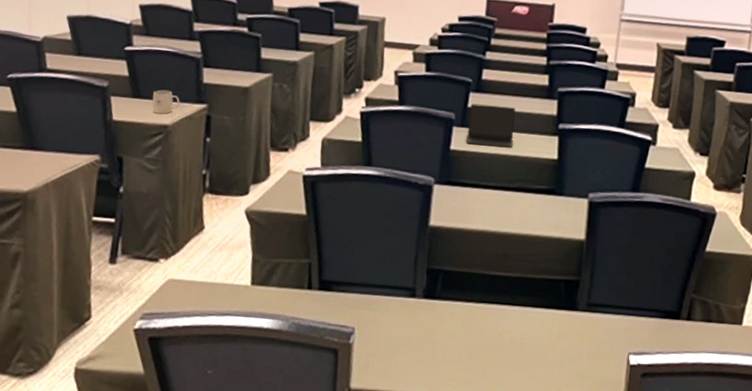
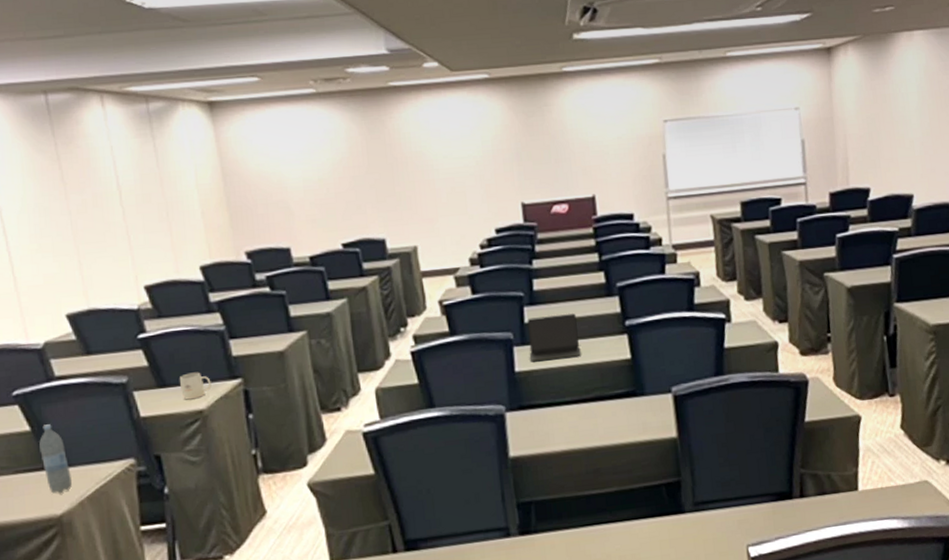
water bottle: none [20,109,43,172] -> present [39,424,72,494]

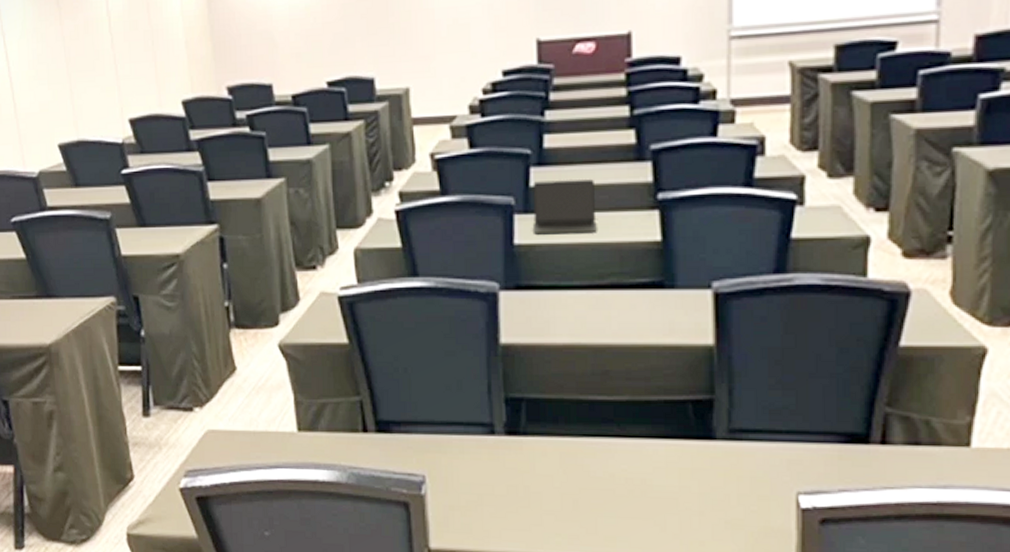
water bottle: present [39,424,72,494] -> none [33,254,59,323]
mug: present [179,372,212,400] -> none [158,213,189,242]

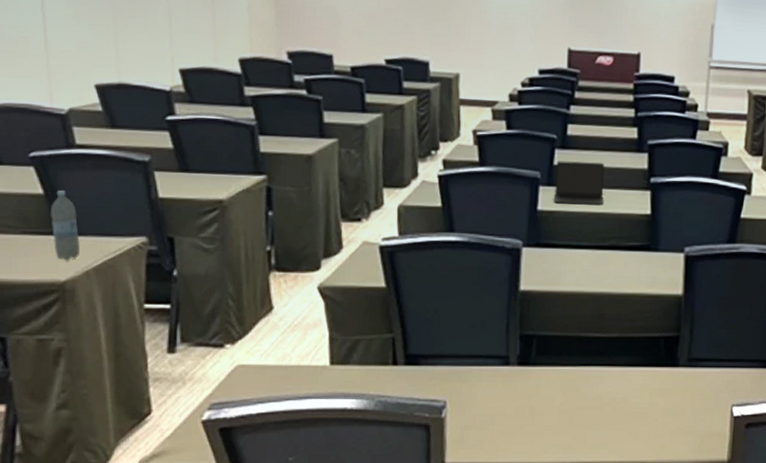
water bottle: none [33,254,59,323] -> present [51,190,80,260]

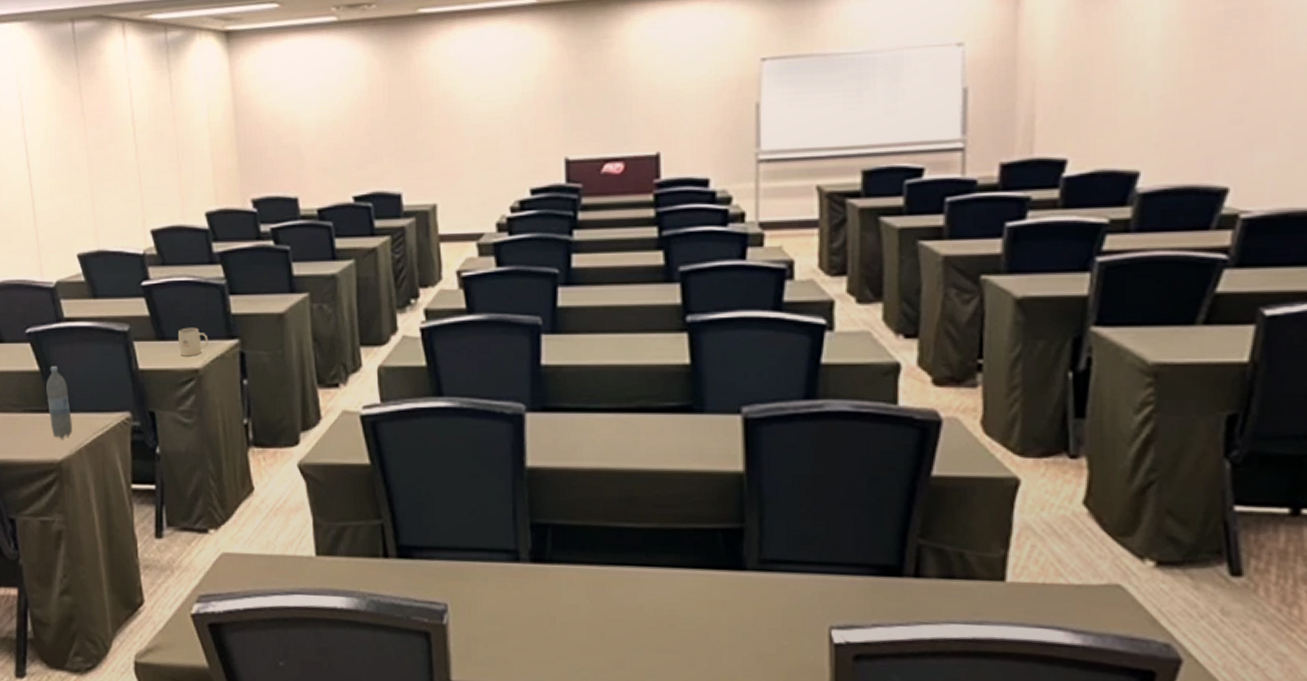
mug: none [202,161,235,188] -> present [177,327,209,356]
laptop: present [553,161,604,204] -> none [560,300,625,356]

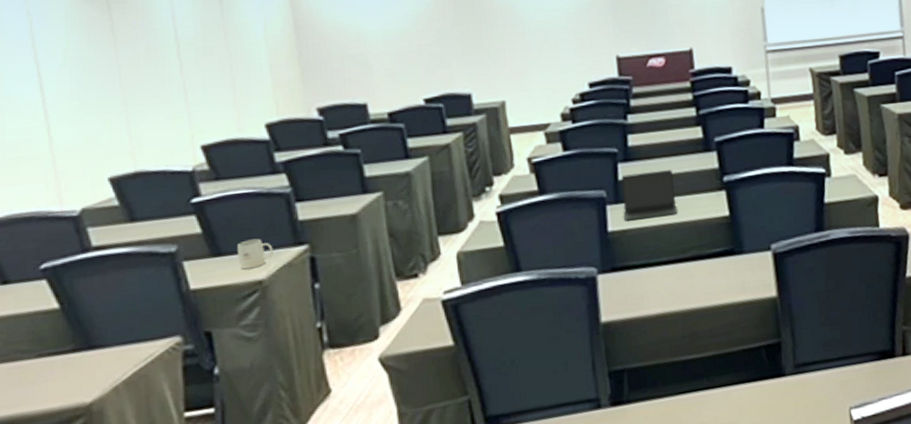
water bottle: present [46,366,72,438] -> none [69,300,105,379]
laptop: none [560,300,625,356] -> present [621,170,677,221]

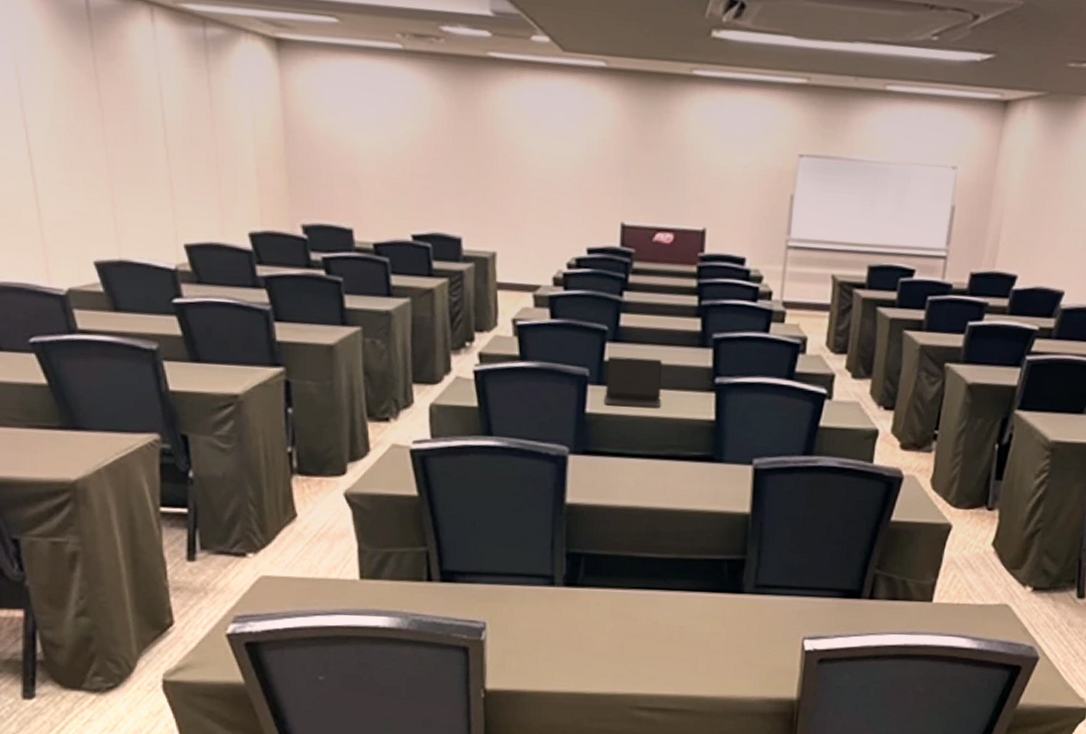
mug: present [236,238,274,270] -> none [214,351,250,381]

